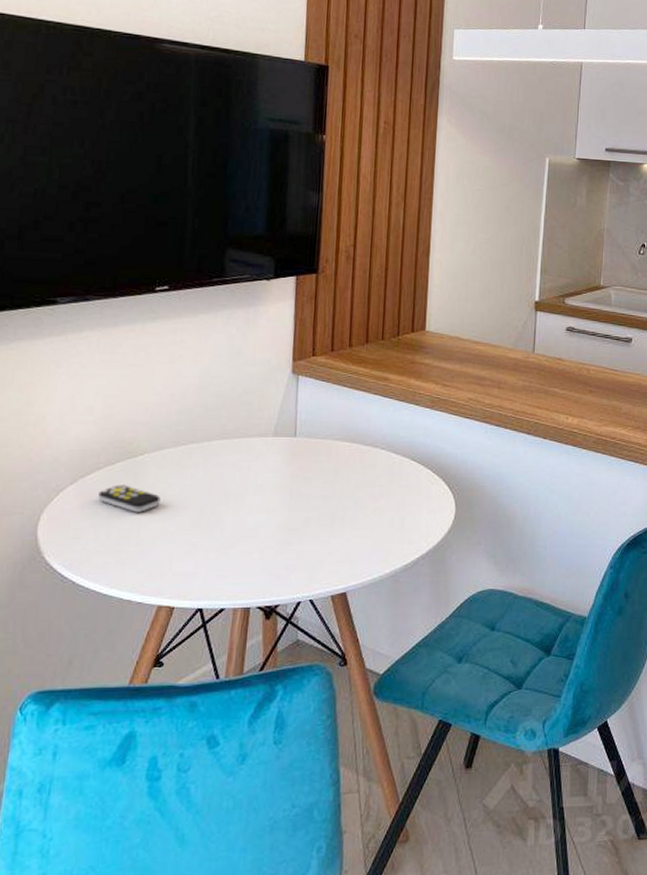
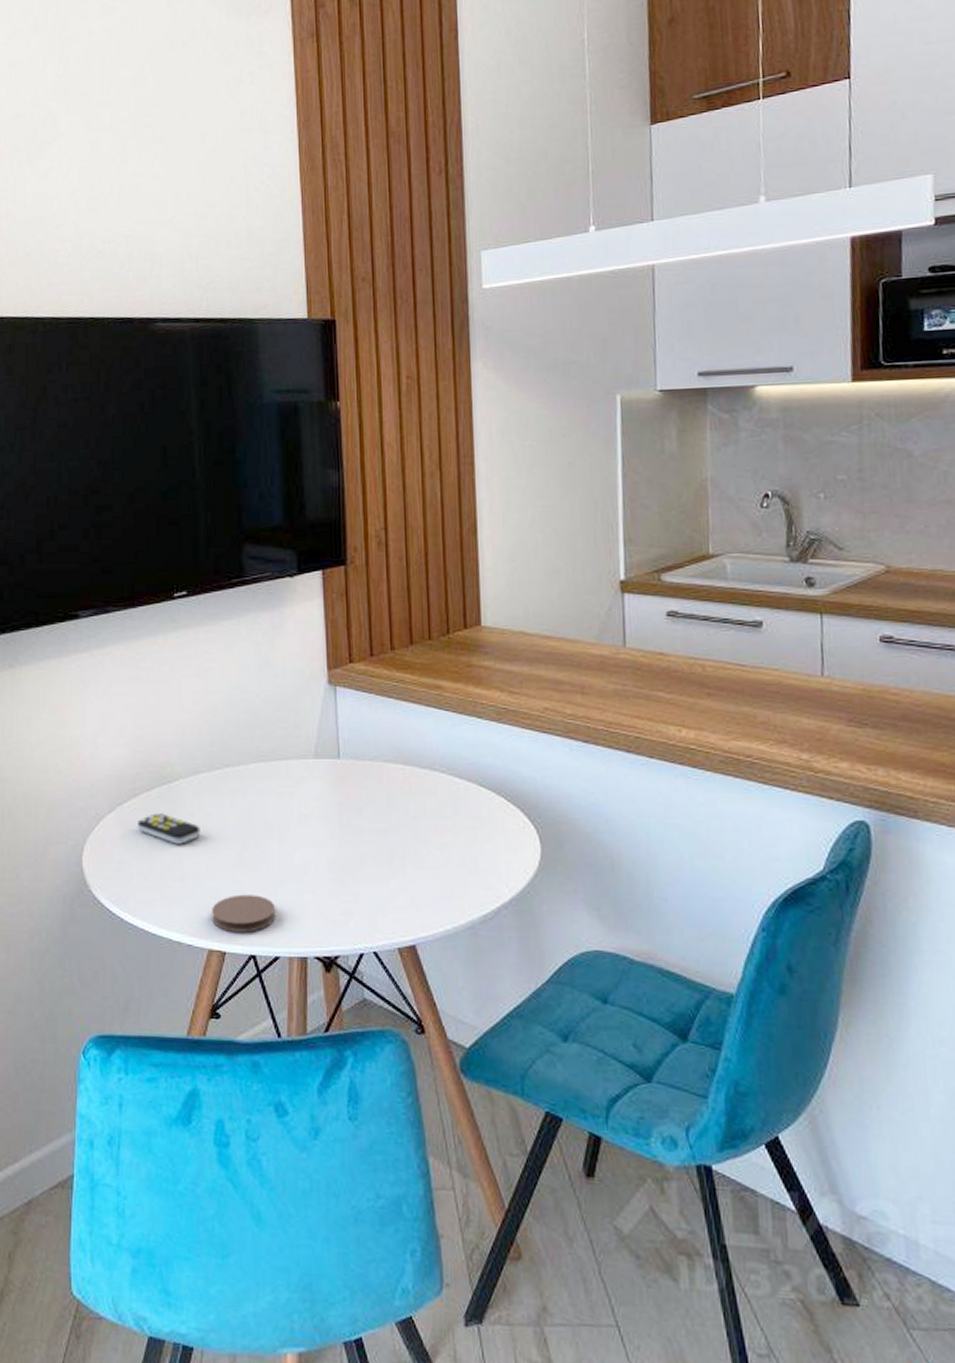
coaster: none [164,555,226,589] -> present [212,894,276,933]

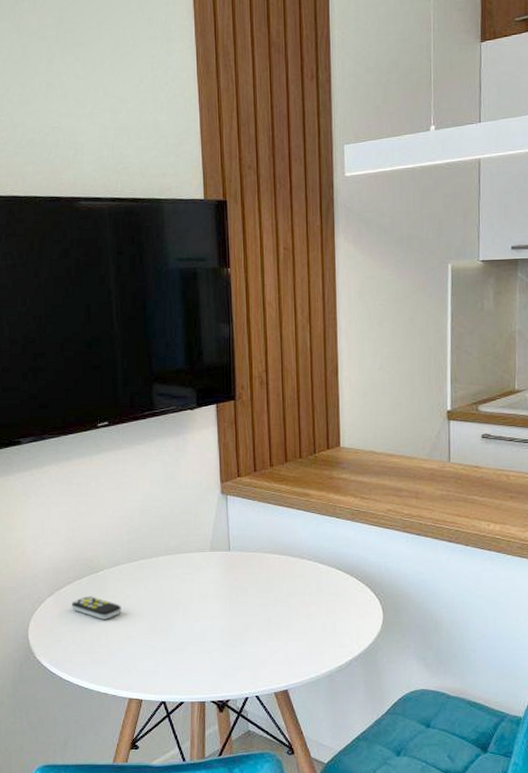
coaster: present [212,894,276,933] -> none [131,656,181,685]

